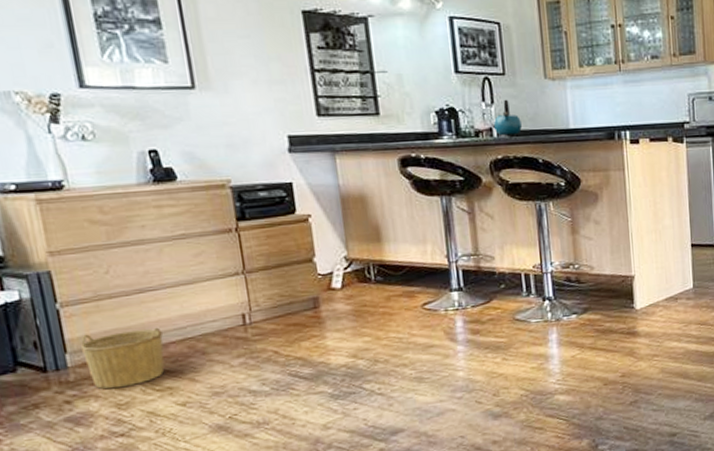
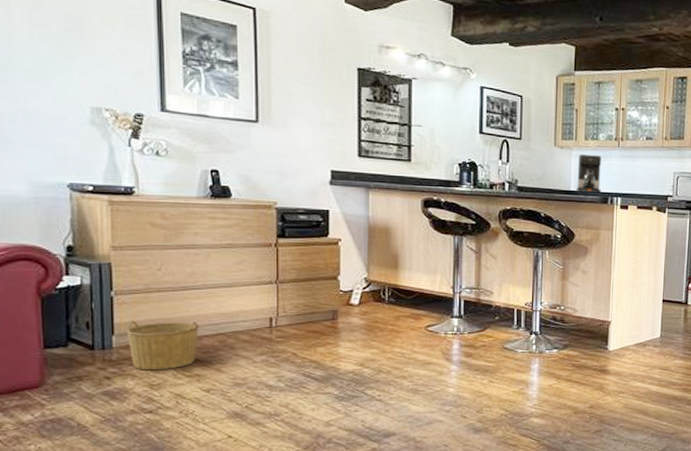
kettle: present [494,99,522,136] -> none [507,159,530,191]
coffee maker: none [574,84,606,130] -> present [576,154,602,193]

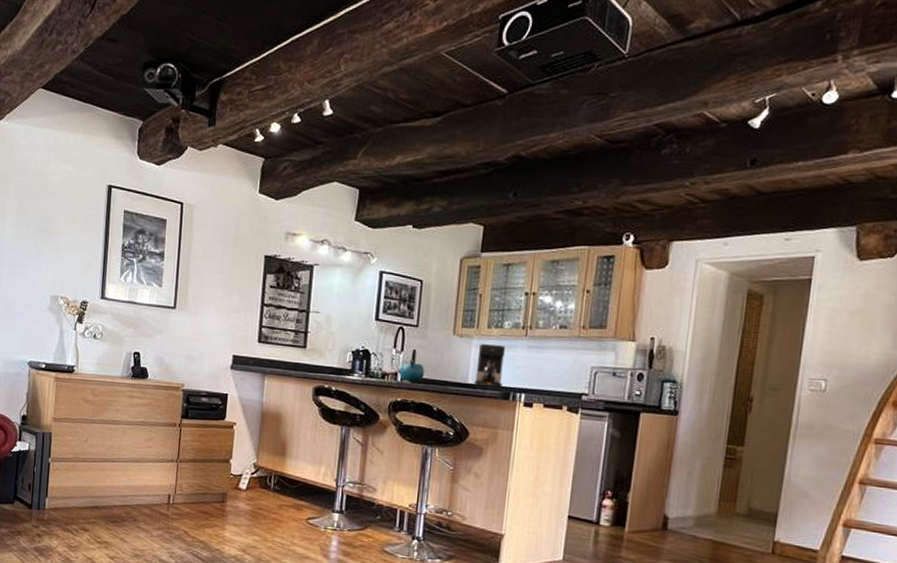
basket: present [126,320,199,371] -> none [56,486,111,534]
kettle: none [507,159,530,191] -> present [399,348,425,382]

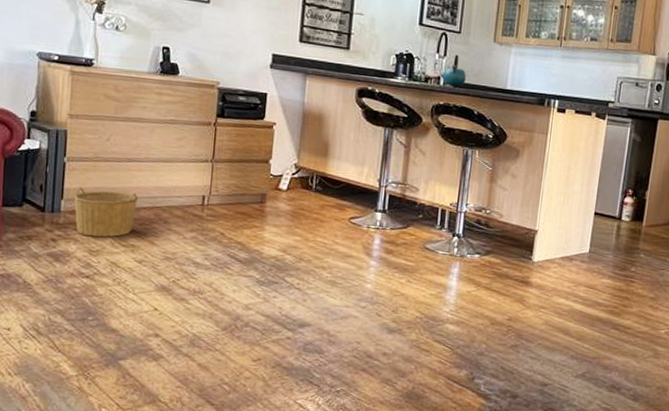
basket: none [56,486,111,534] -> present [74,187,138,238]
coffee maker: present [473,344,506,388] -> none [512,52,542,94]

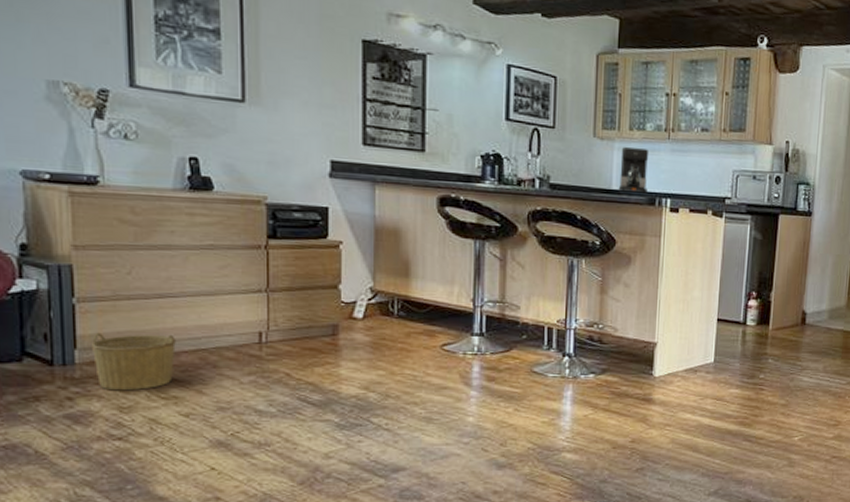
kettle: present [442,54,466,87] -> none [537,152,565,189]
coffee maker: none [512,52,542,94] -> present [618,147,649,193]

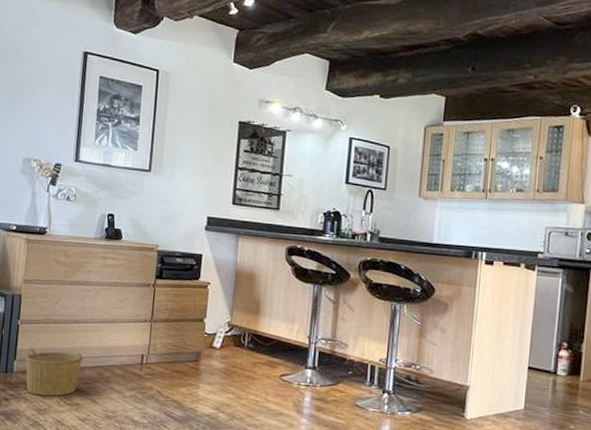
coffee maker: present [618,147,649,193] -> none [438,206,468,247]

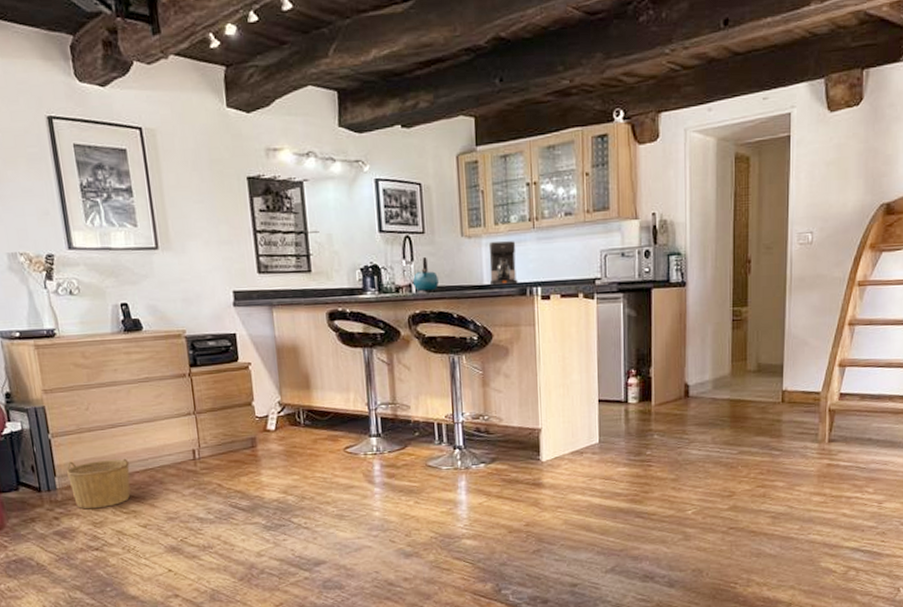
kettle: none [369,210,392,242] -> present [413,256,439,292]
coffee maker: none [438,206,468,247] -> present [488,241,518,286]

